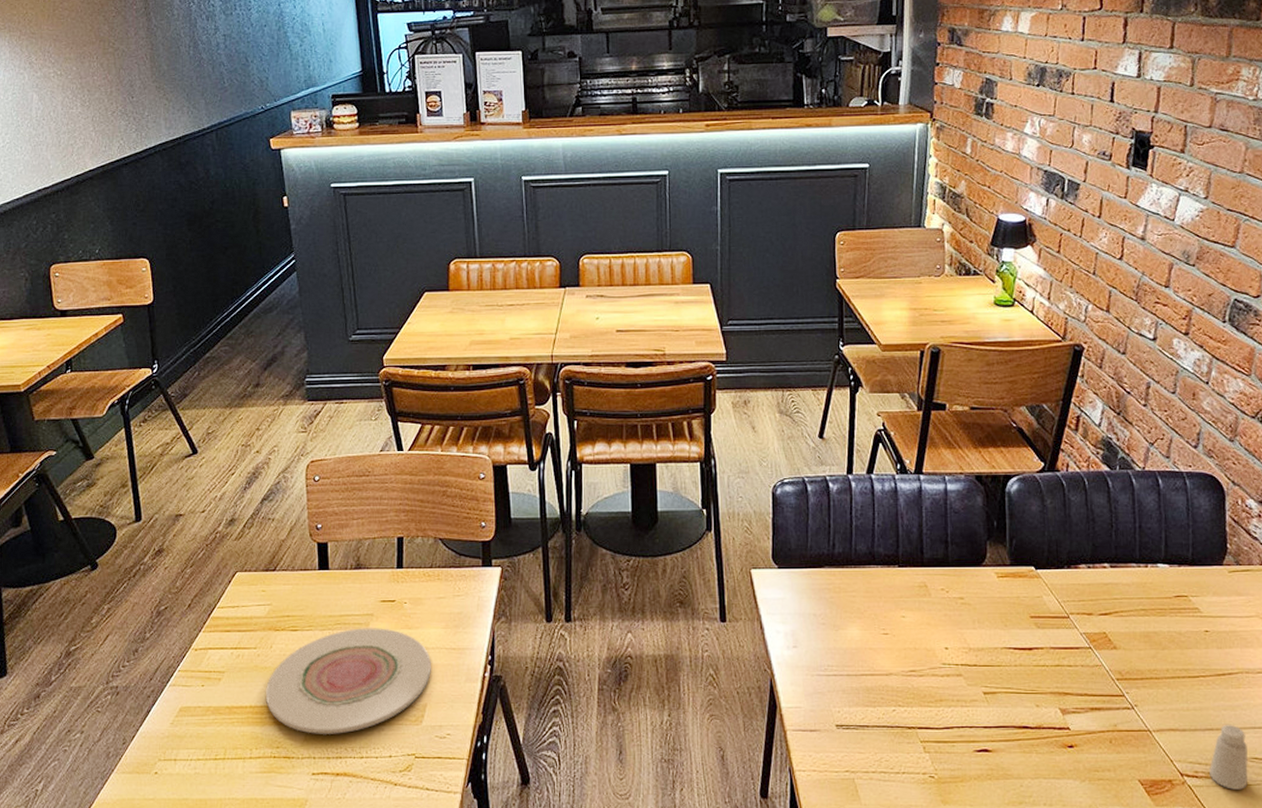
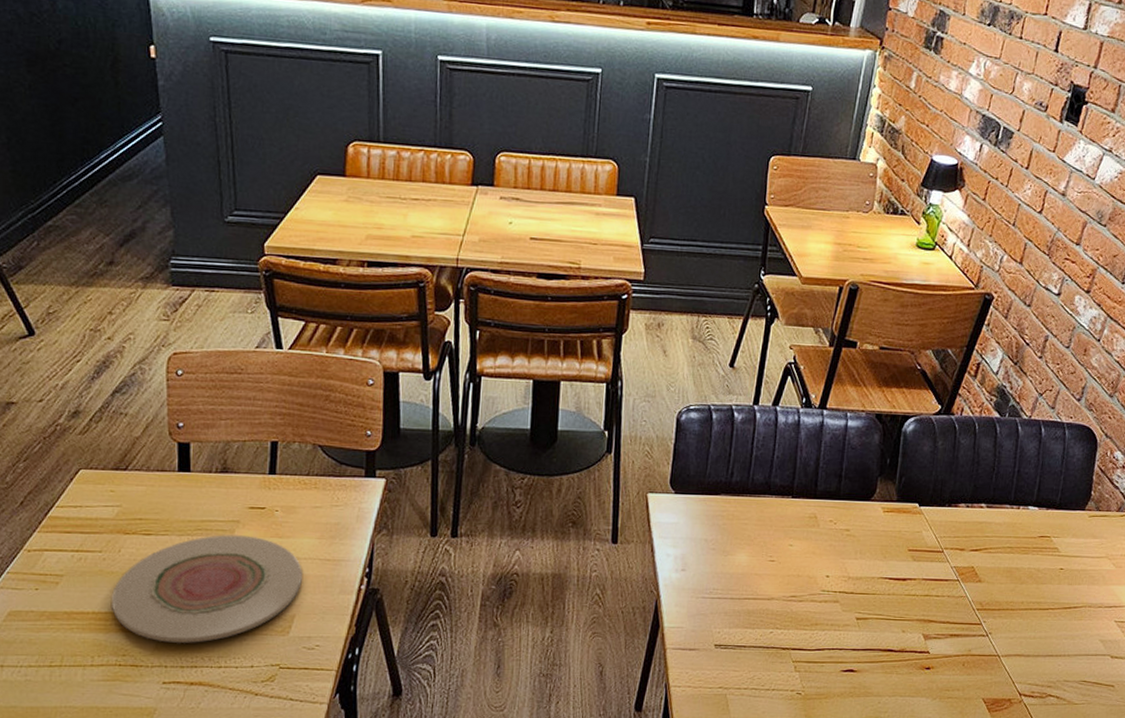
saltshaker: present [1209,724,1248,790] -> none [1044,651,1079,708]

